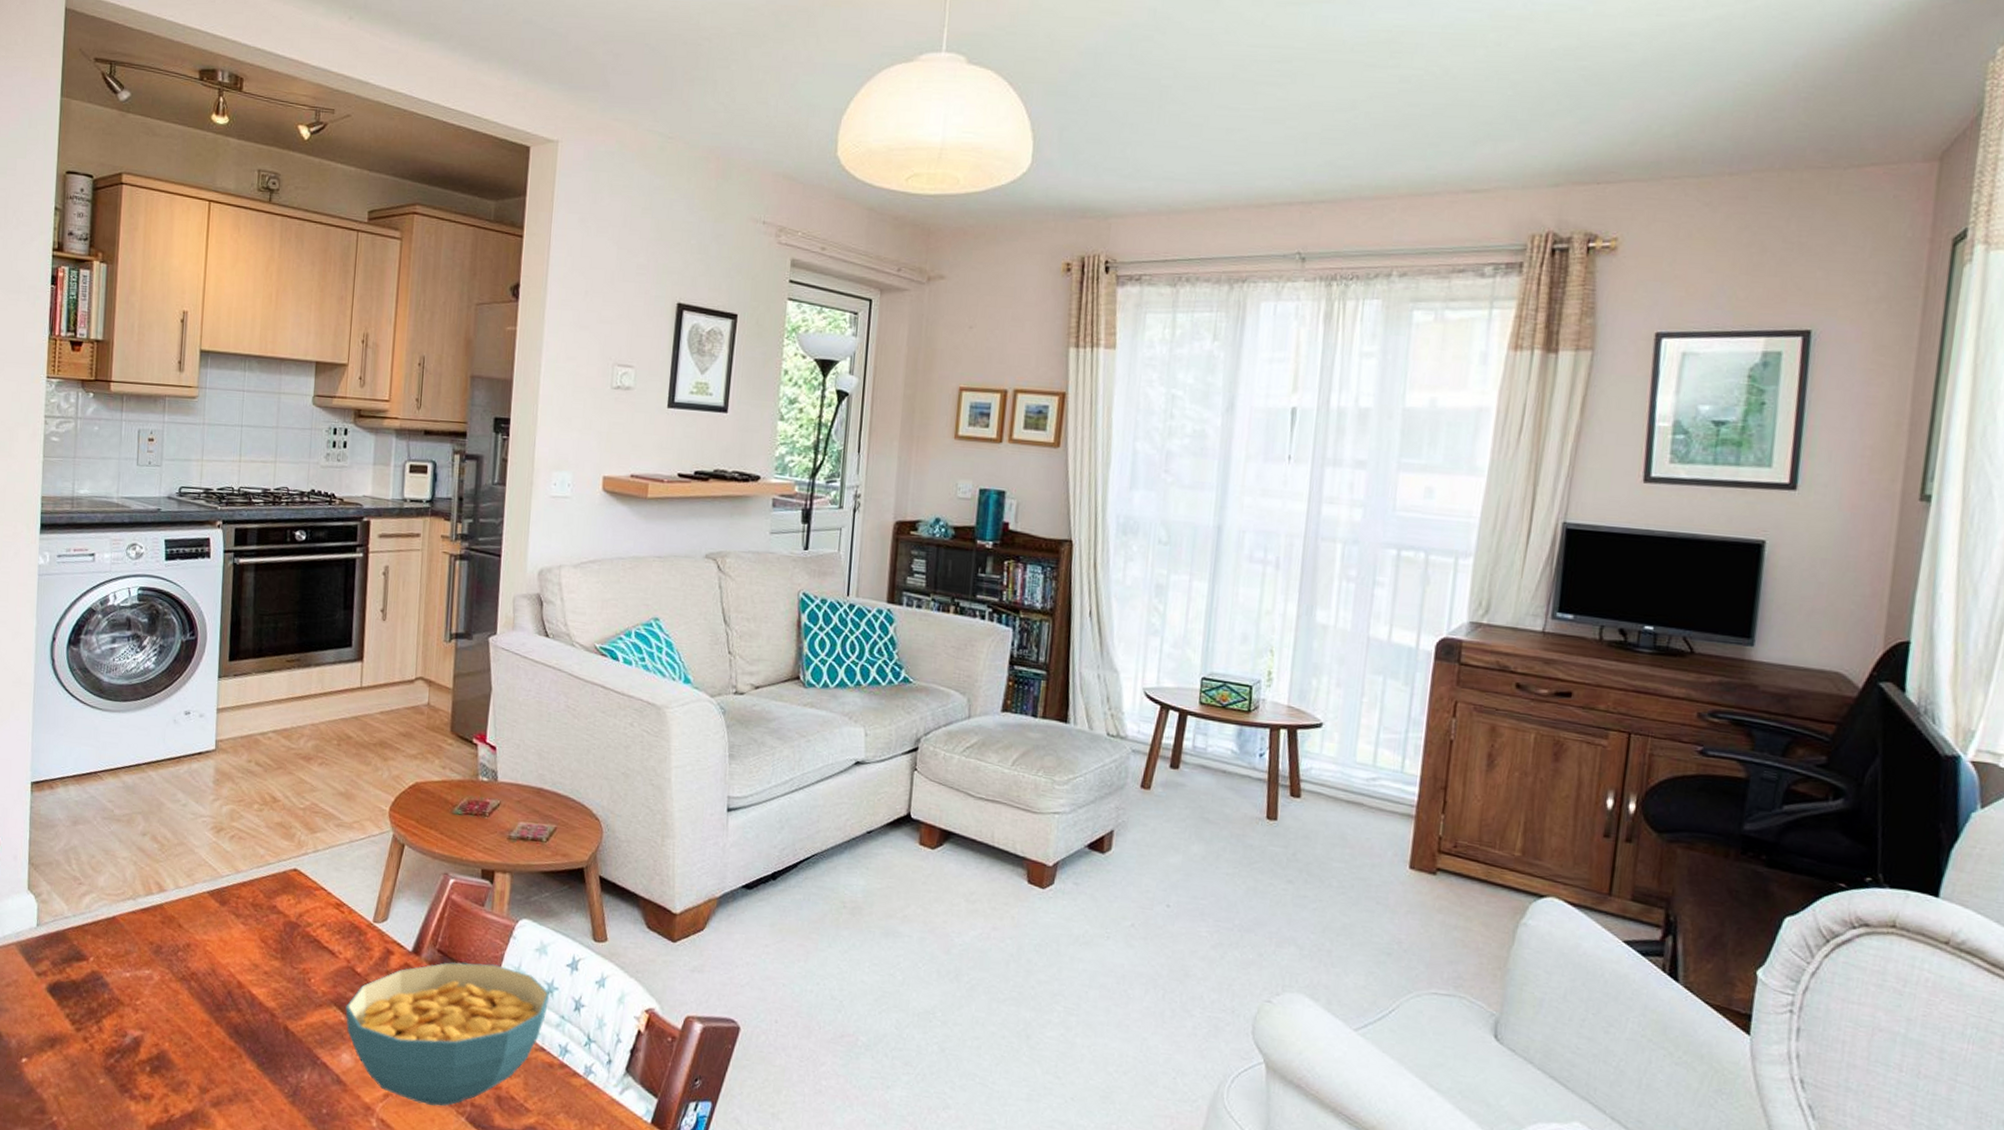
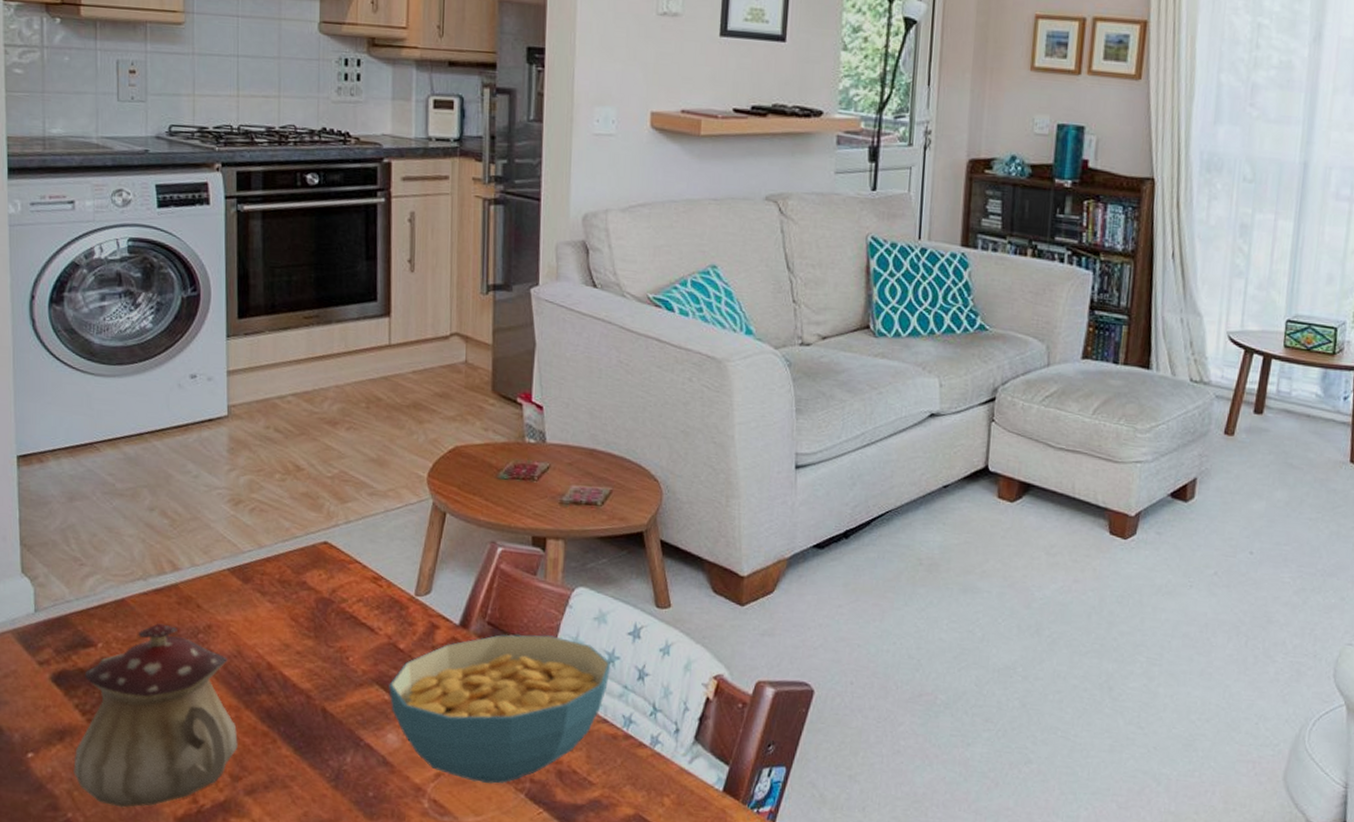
teapot: none [61,940,208,1114] -> present [73,623,238,808]

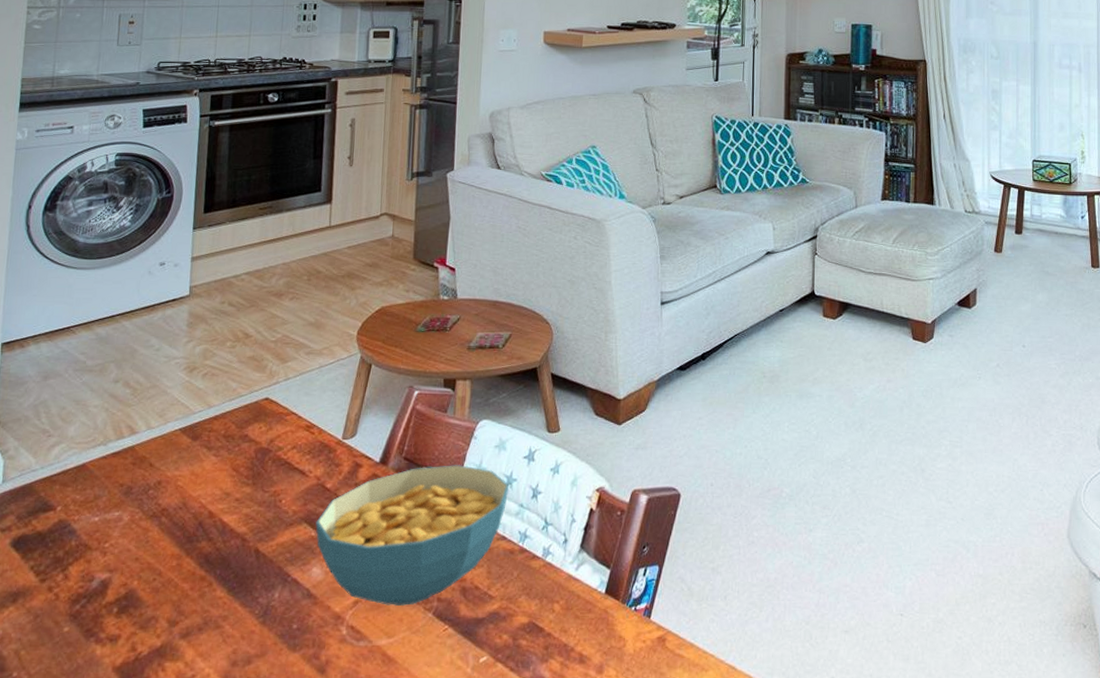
teapot: present [73,623,238,808] -> none [22,484,178,662]

